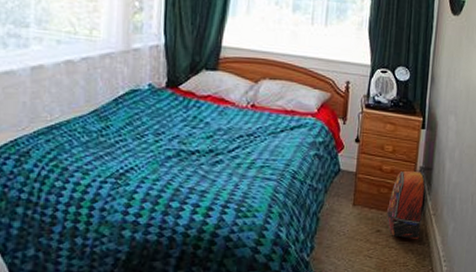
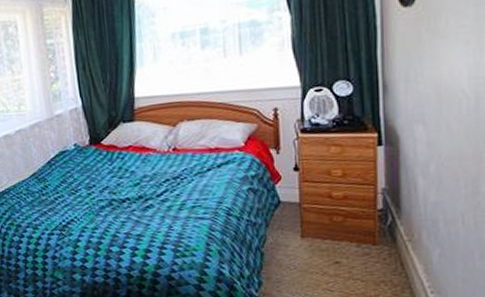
backpack: present [386,167,433,239] -> none [344,187,401,270]

